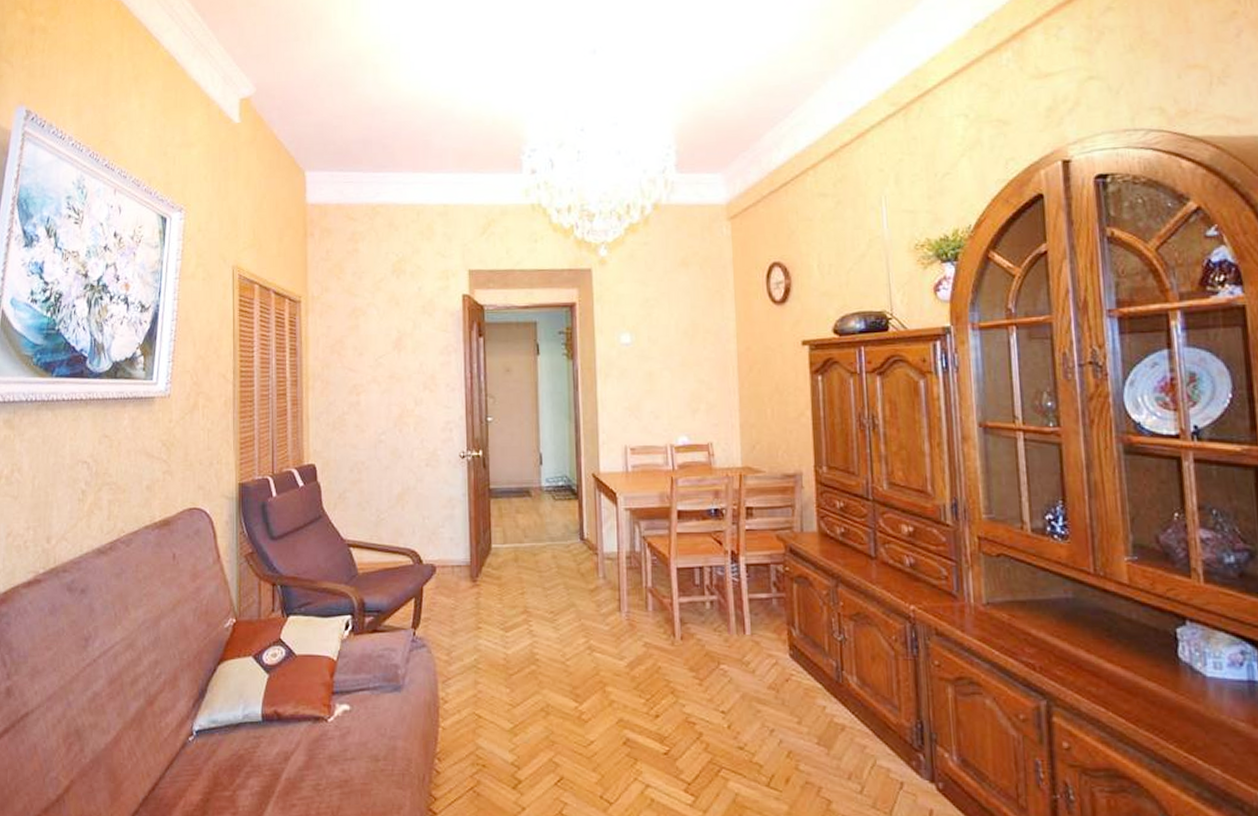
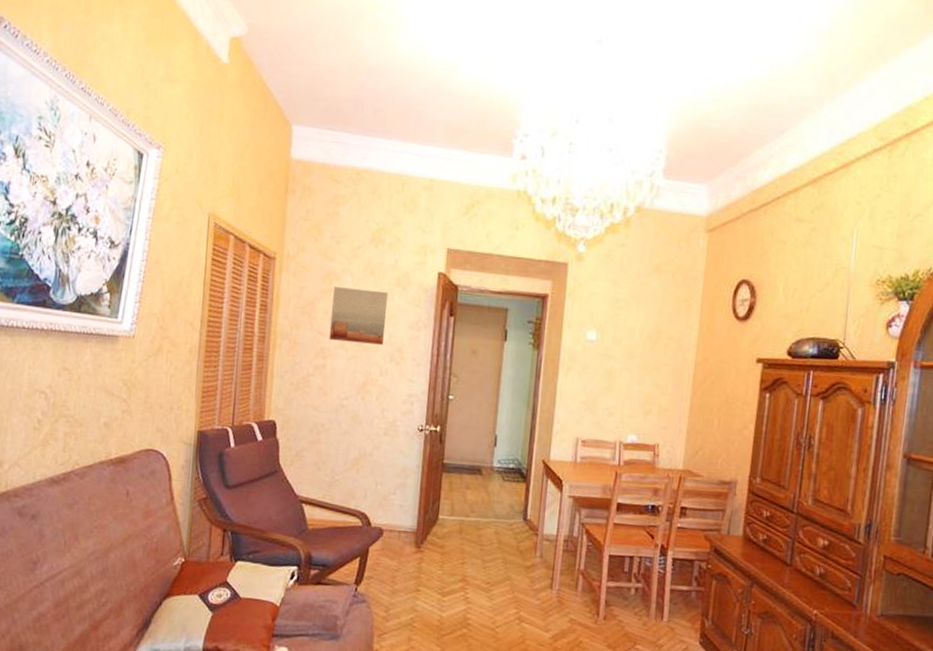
wall art: none [360,320,416,376] -> present [329,287,389,345]

